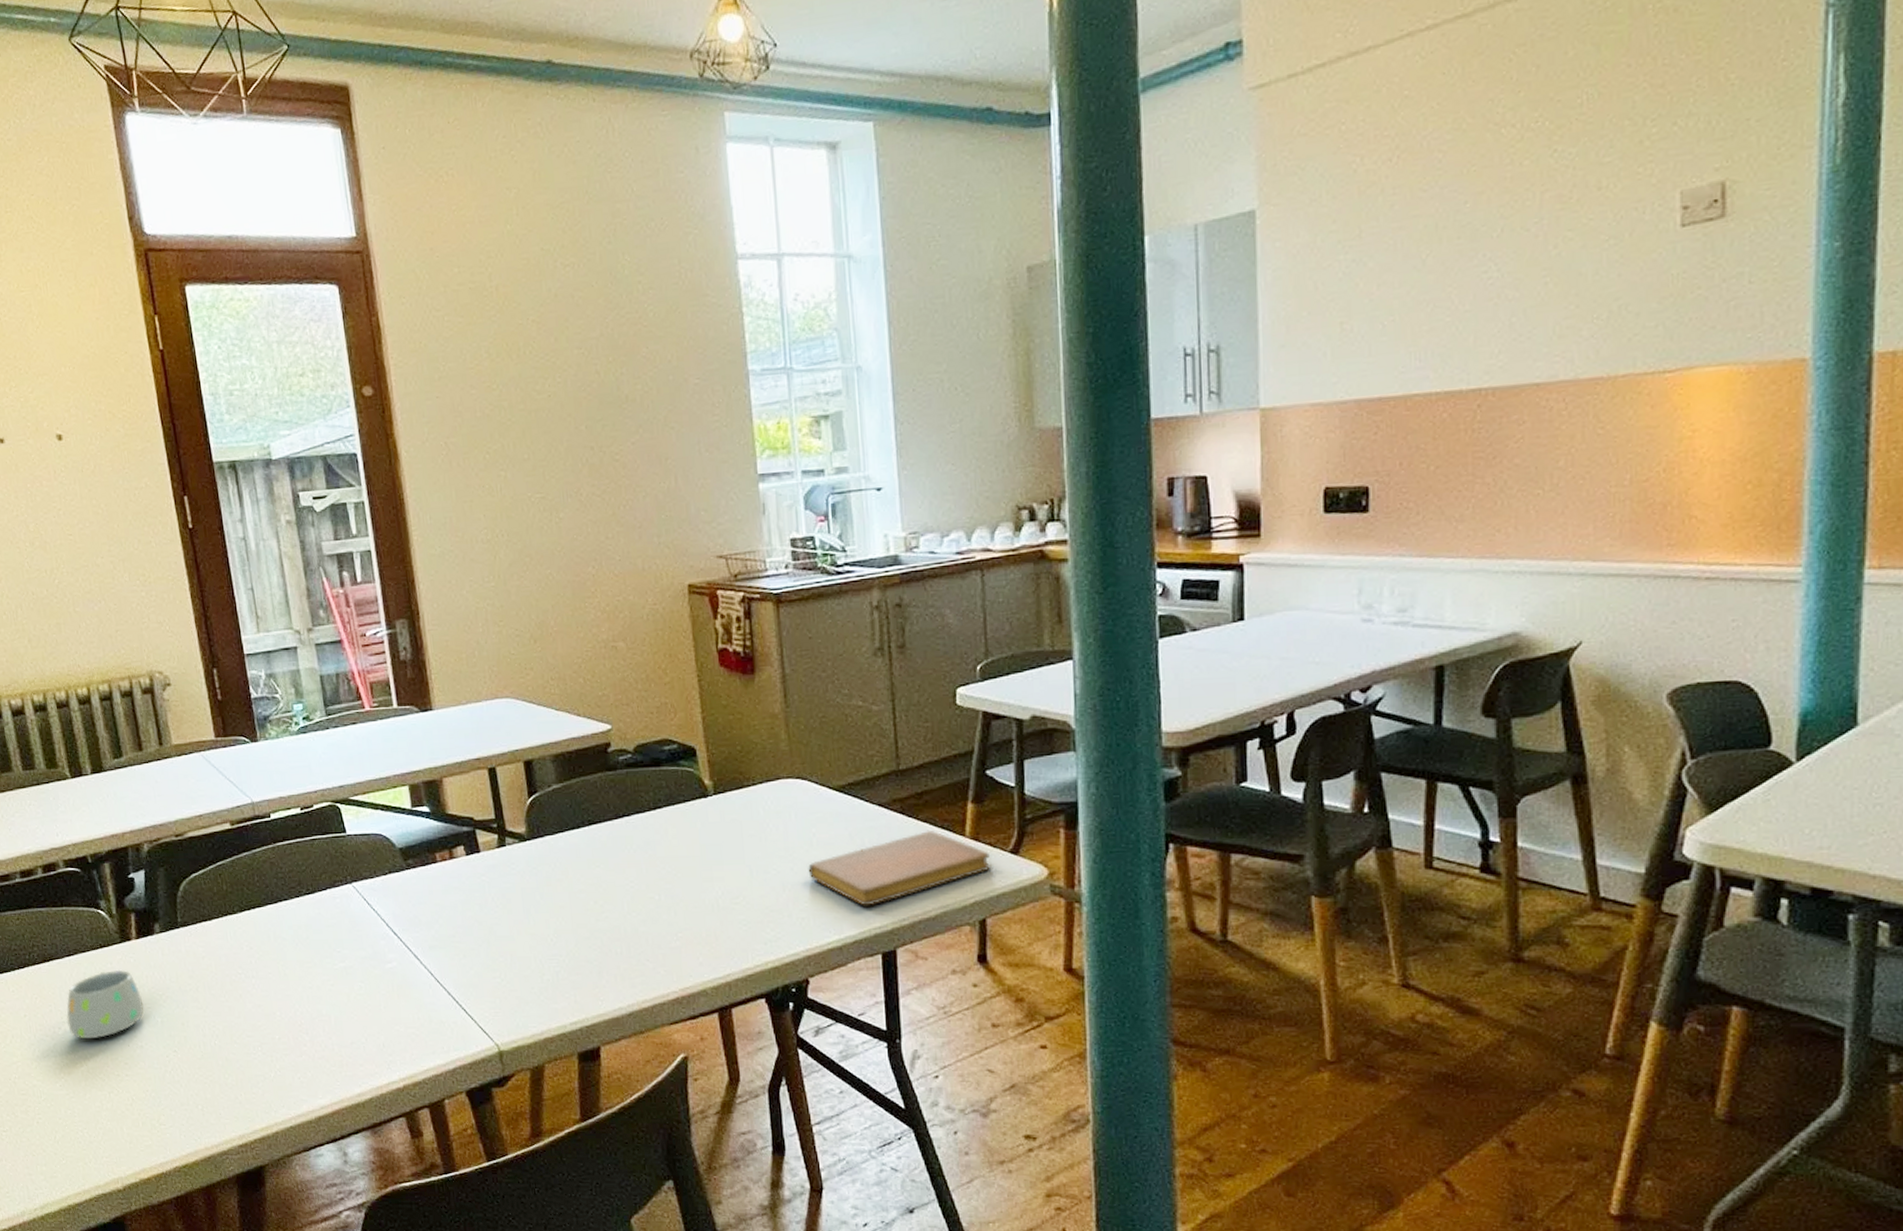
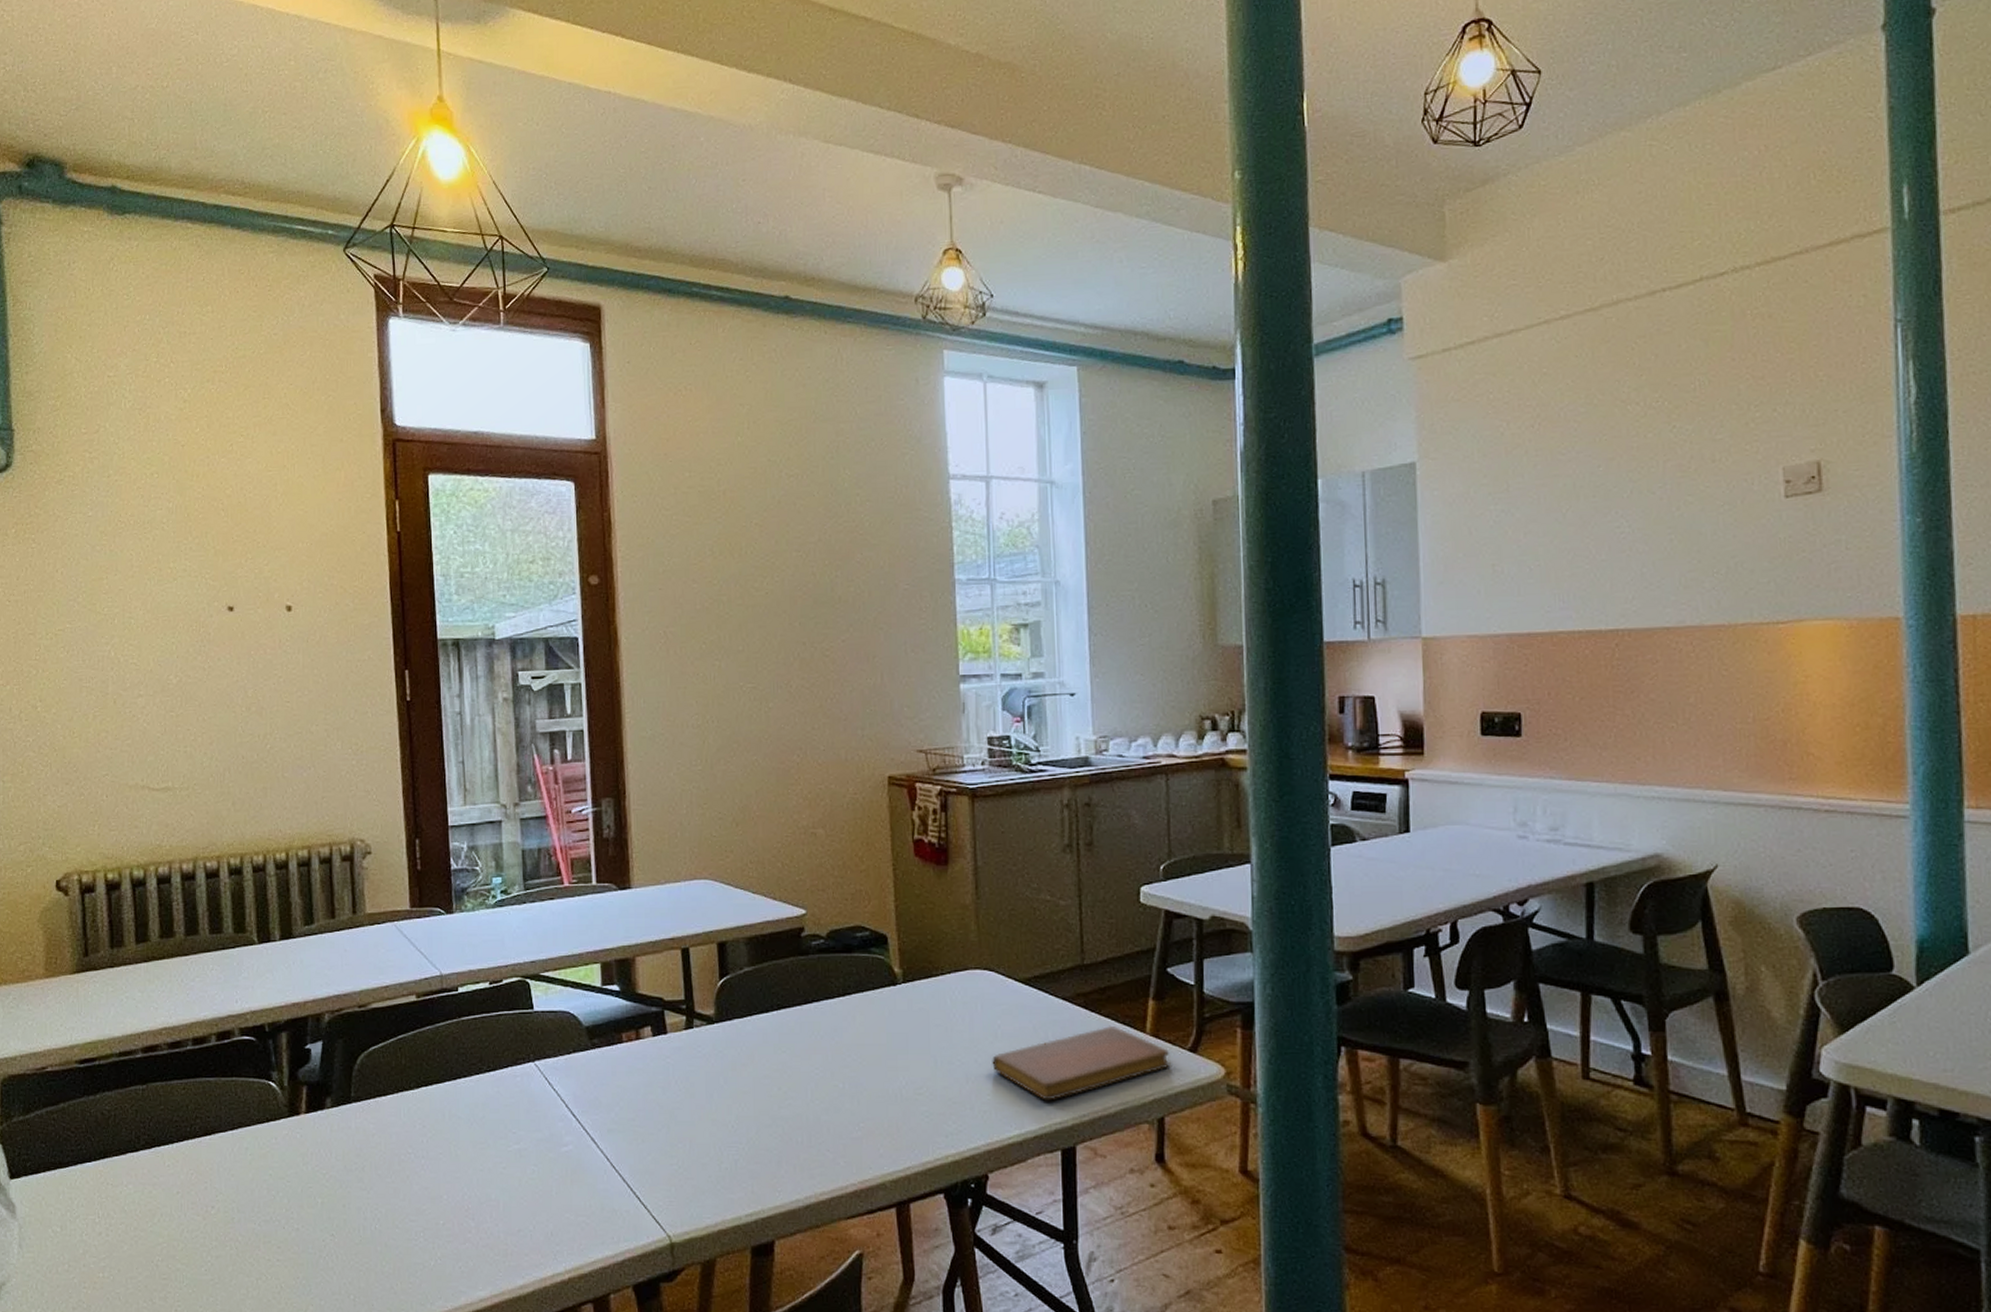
mug: present [66,969,144,1039] -> none [221,1145,305,1220]

